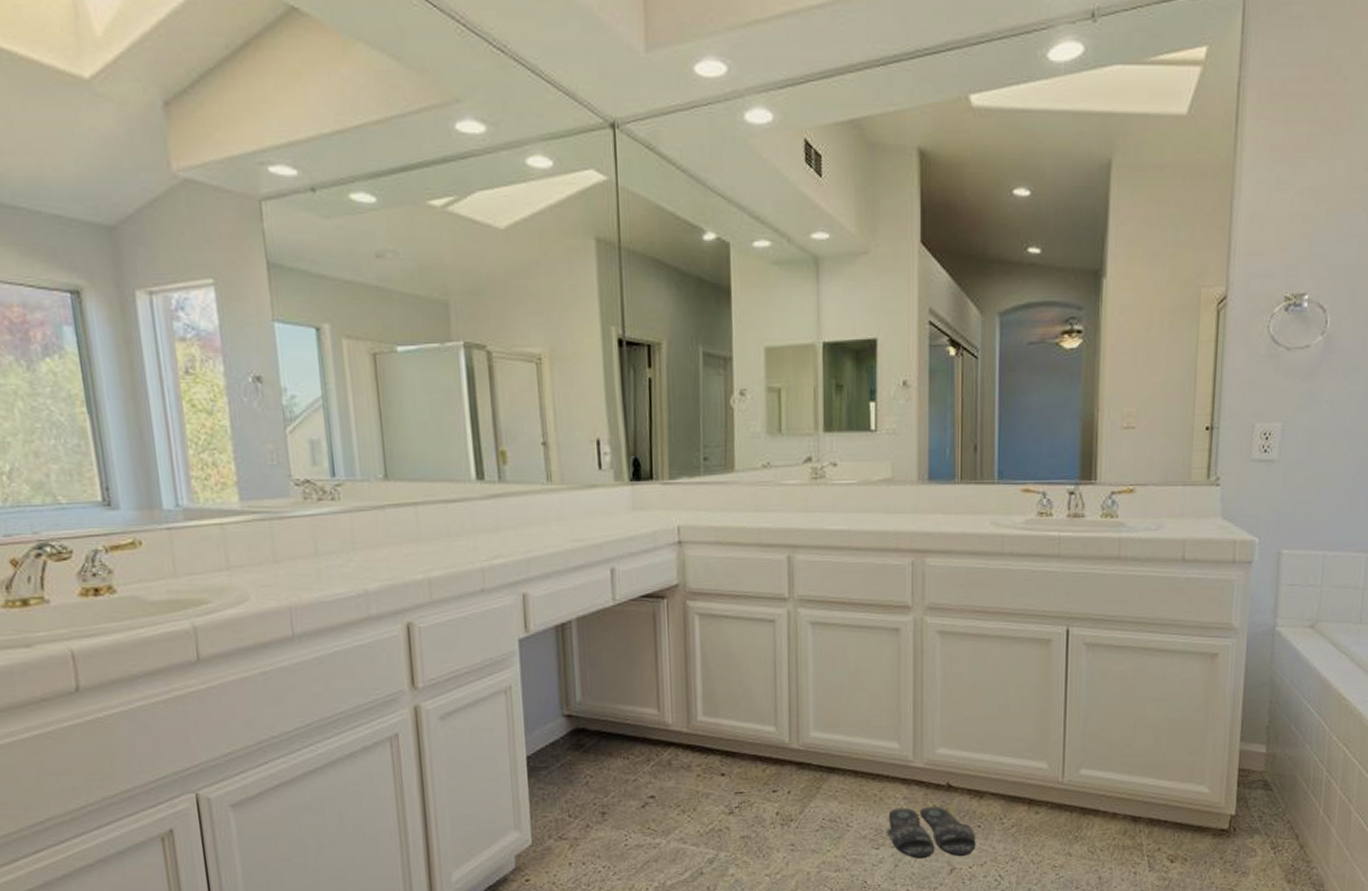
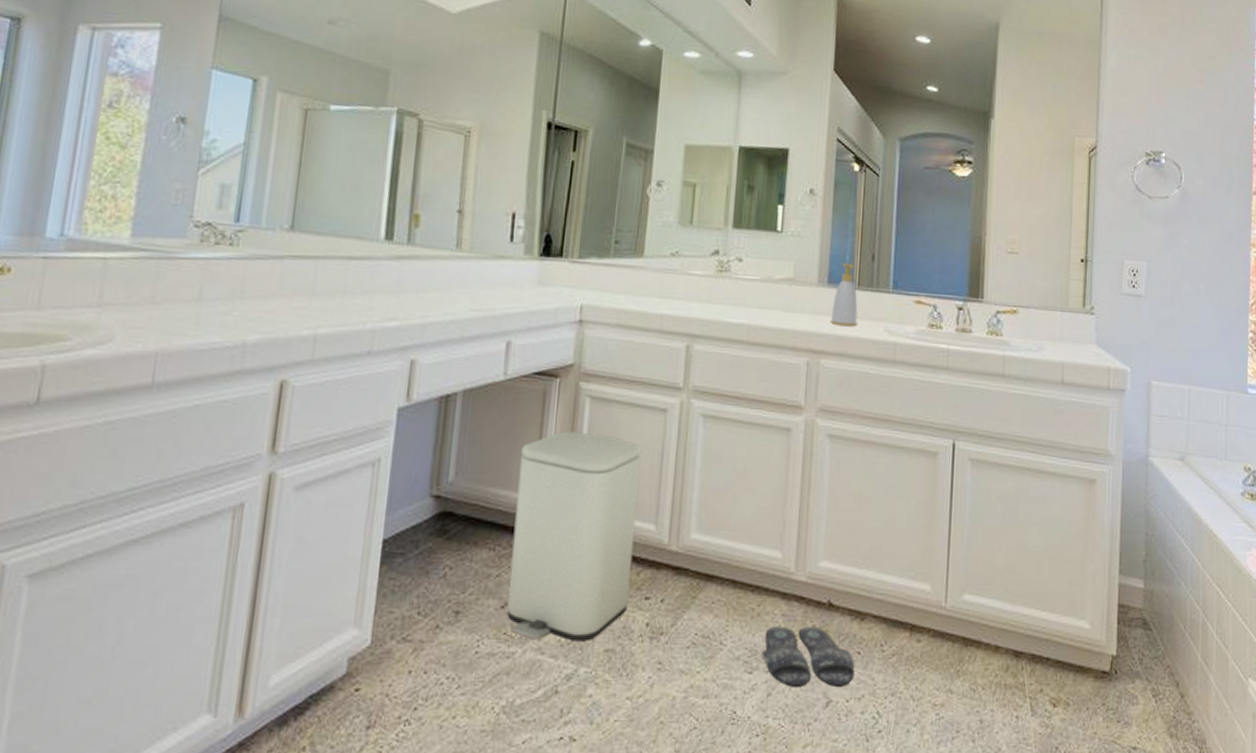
pedal bin: none [640,648,758,832] -> present [506,431,642,642]
soap bottle: none [933,456,962,523] -> present [830,263,858,327]

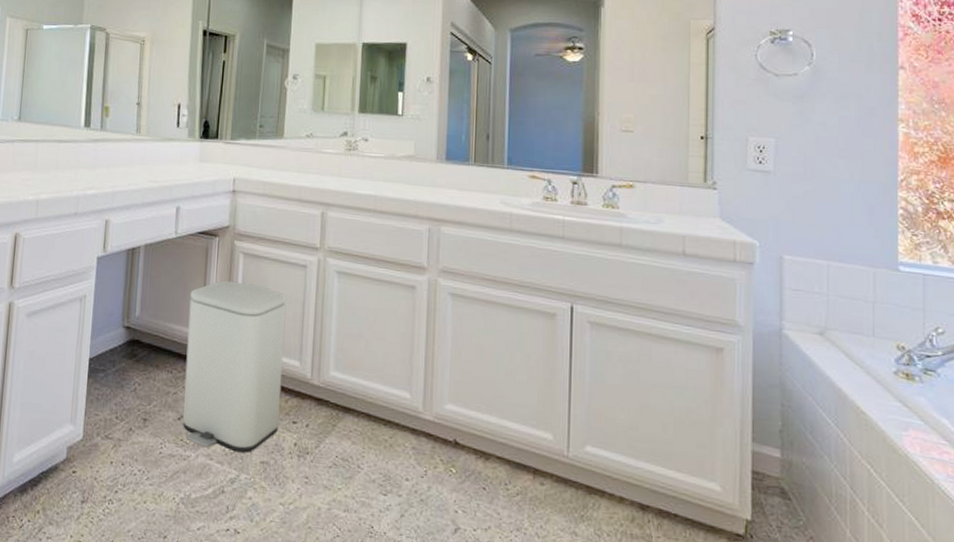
slippers: present [762,626,855,687] -> none [395,456,481,517]
soap bottle: present [830,263,858,327] -> none [449,142,475,199]

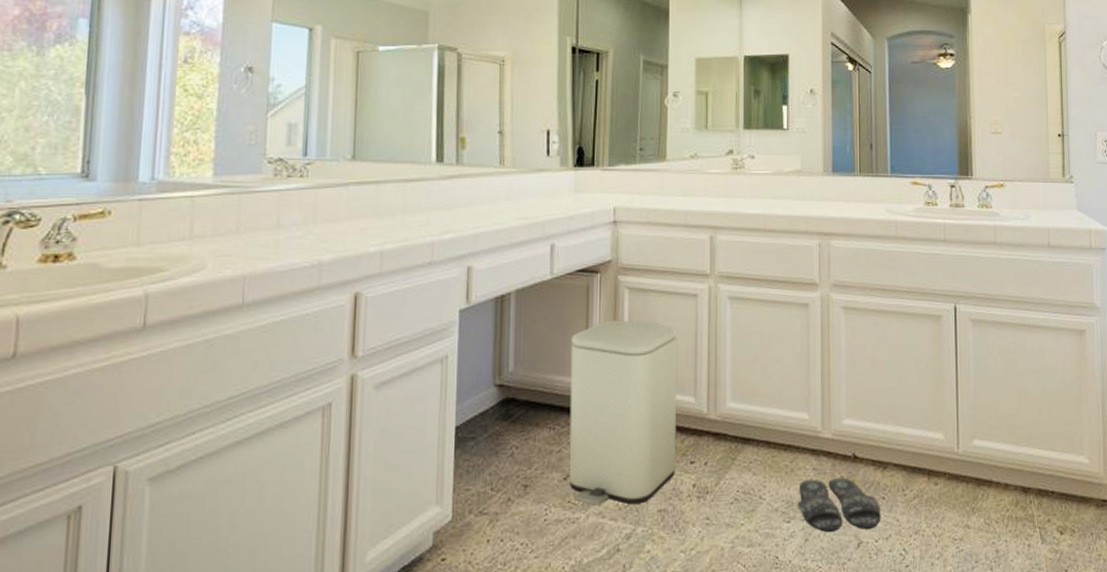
slippers: none [395,456,481,517] -> present [797,477,881,532]

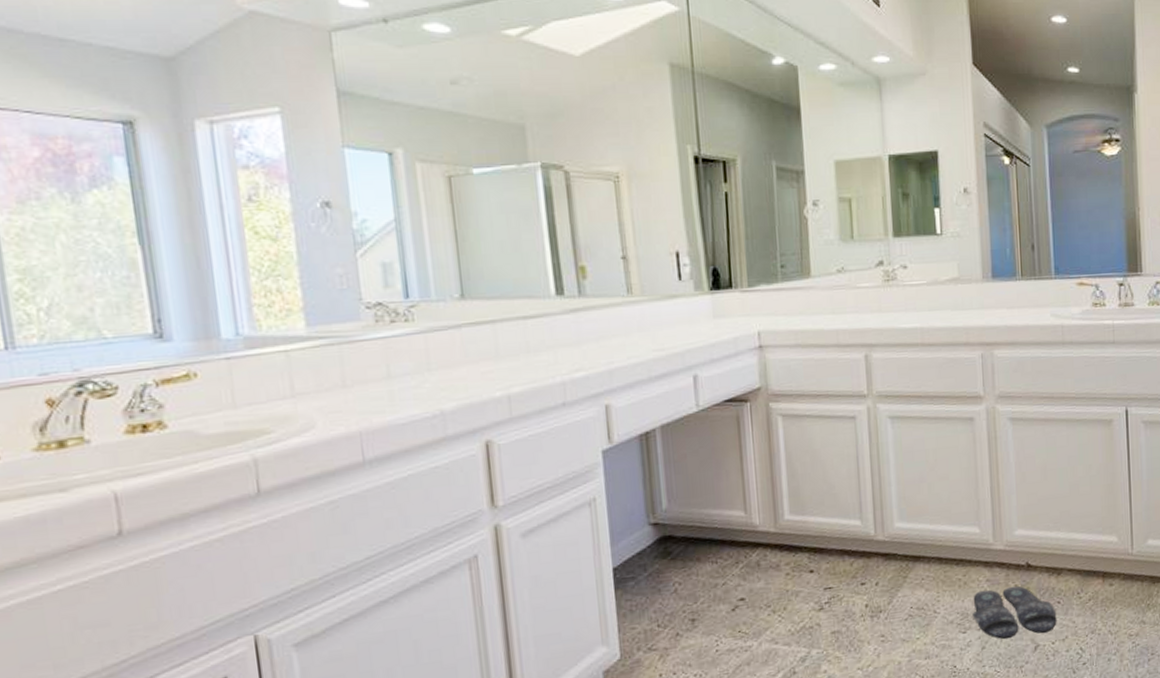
pedal bin: present [569,320,678,506] -> none [725,447,847,633]

